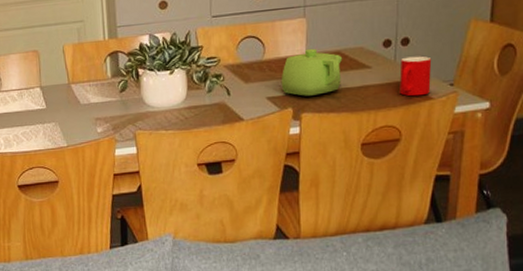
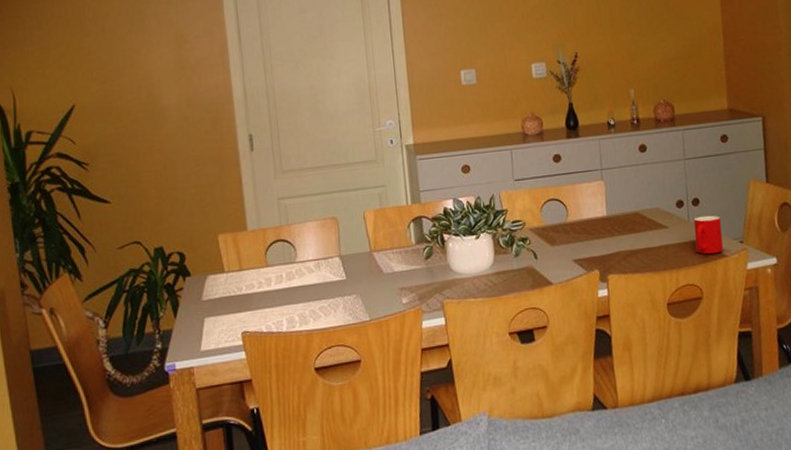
teapot: present [281,48,343,96] -> none [585,210,642,258]

